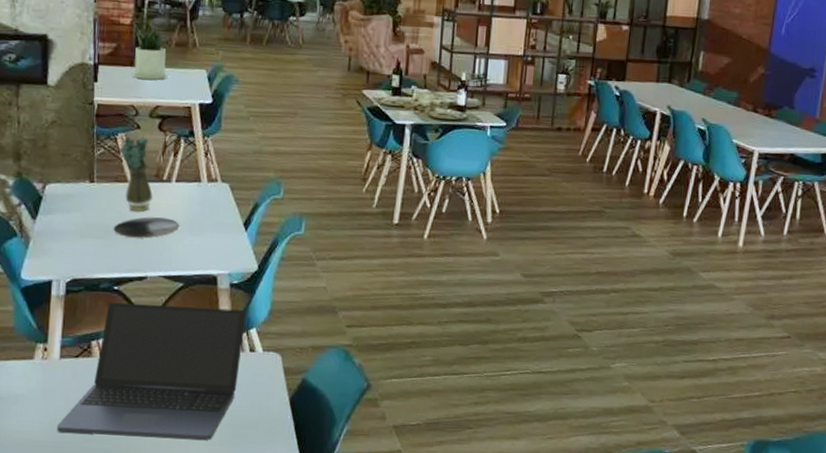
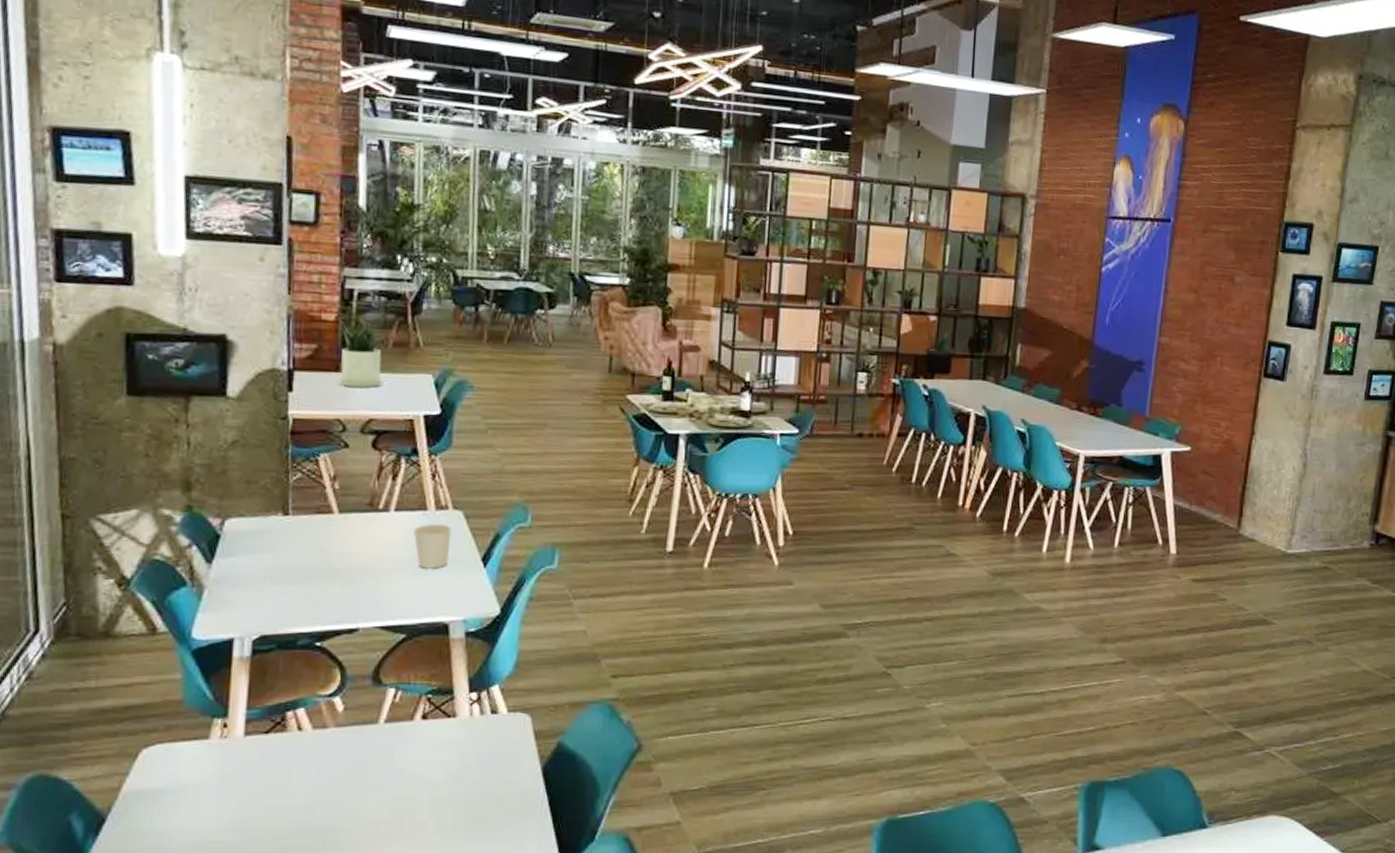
laptop: present [57,302,247,440] -> none [241,662,487,828]
plate: present [113,217,180,238] -> none [314,555,401,581]
vase: present [118,134,154,212] -> none [320,454,367,550]
dixie cup: none [190,193,220,231] -> present [414,523,452,569]
planter: none [619,39,644,79] -> present [926,331,955,376]

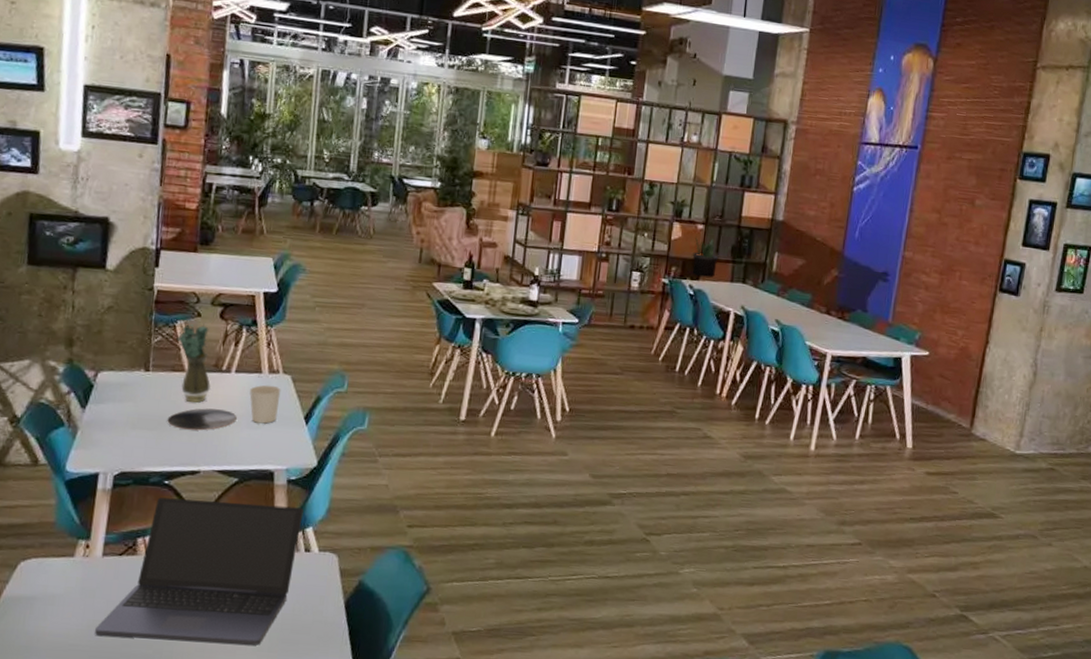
laptop: none [241,662,487,828] -> present [95,497,304,645]
plate: none [314,555,401,581] -> present [167,408,238,431]
vase: none [320,454,367,550] -> present [176,321,211,403]
planter: present [337,323,385,388] -> none [195,212,234,267]

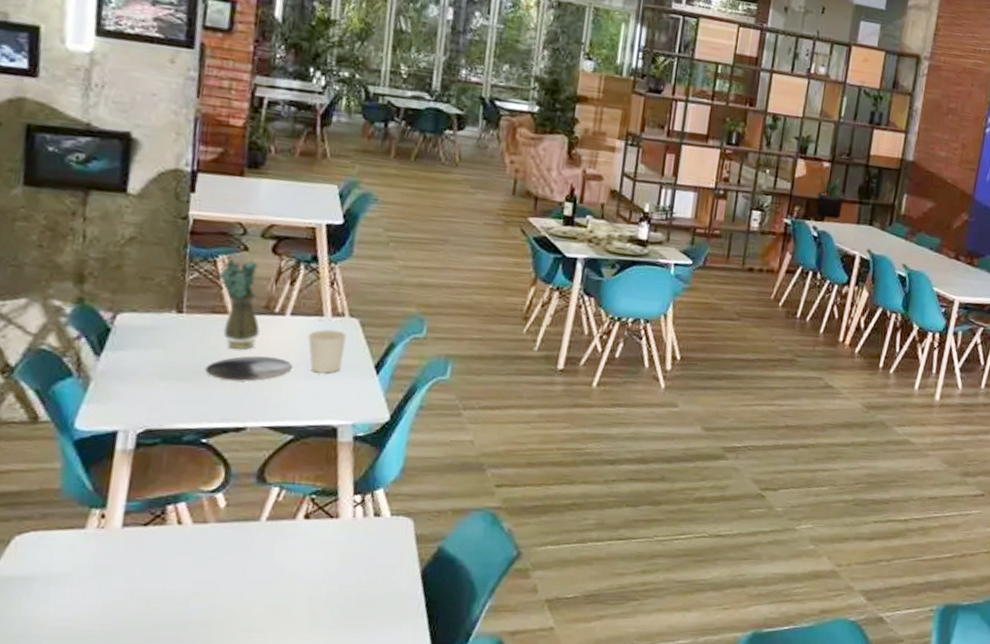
laptop: present [95,497,304,645] -> none [112,458,373,622]

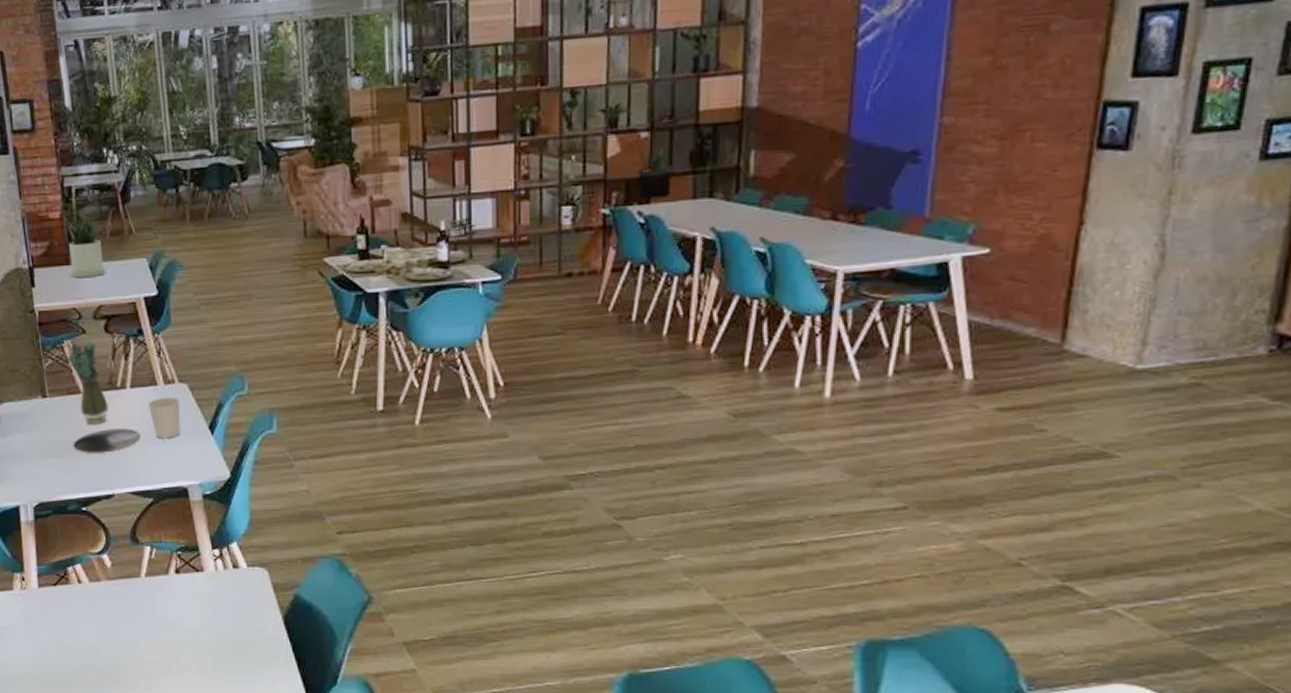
planter: none [241,130,289,194] -> present [66,217,108,278]

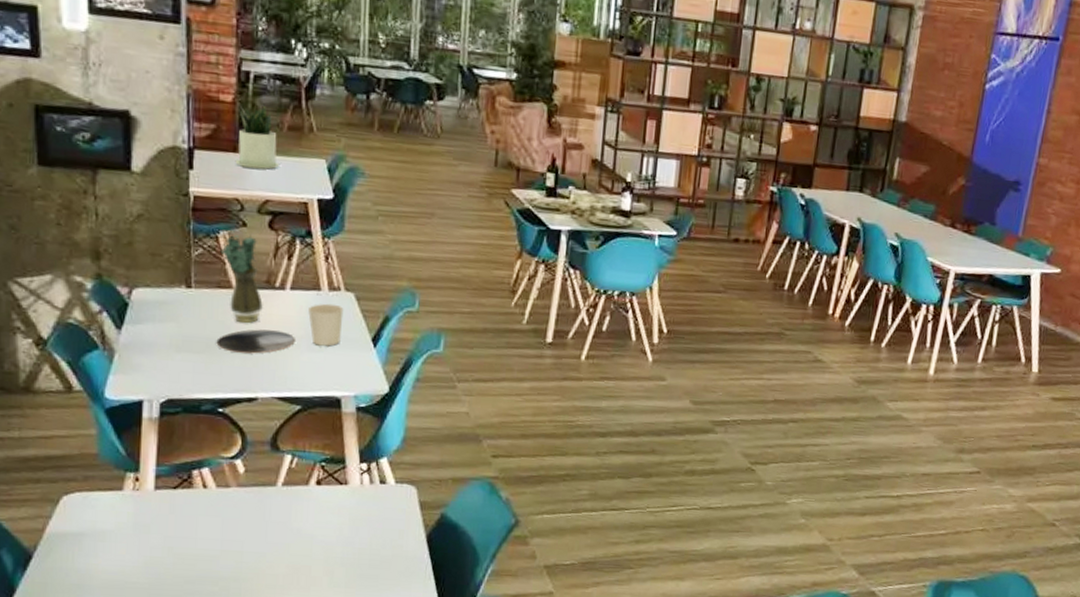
planter: present [639,147,673,200] -> none [805,141,834,187]

